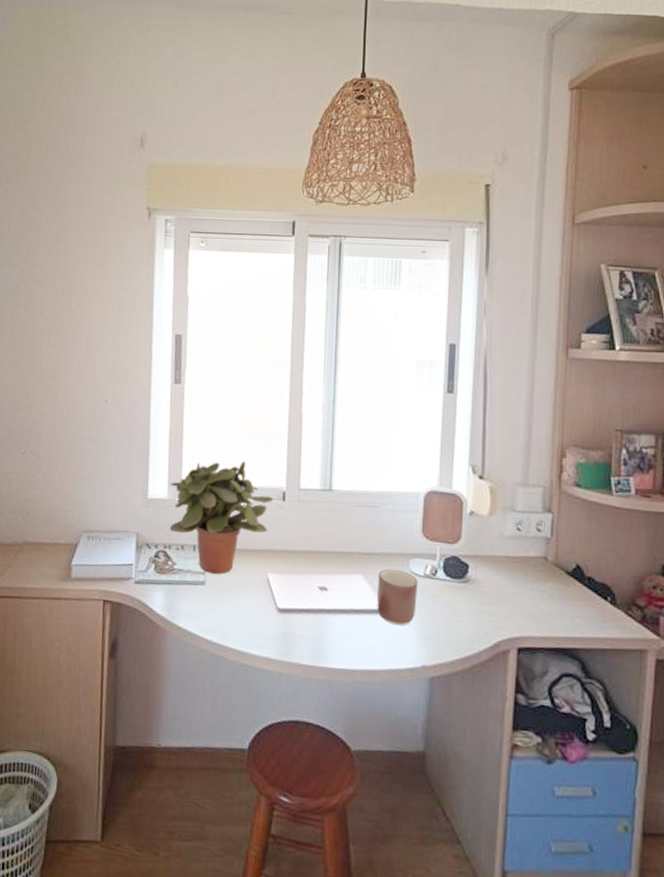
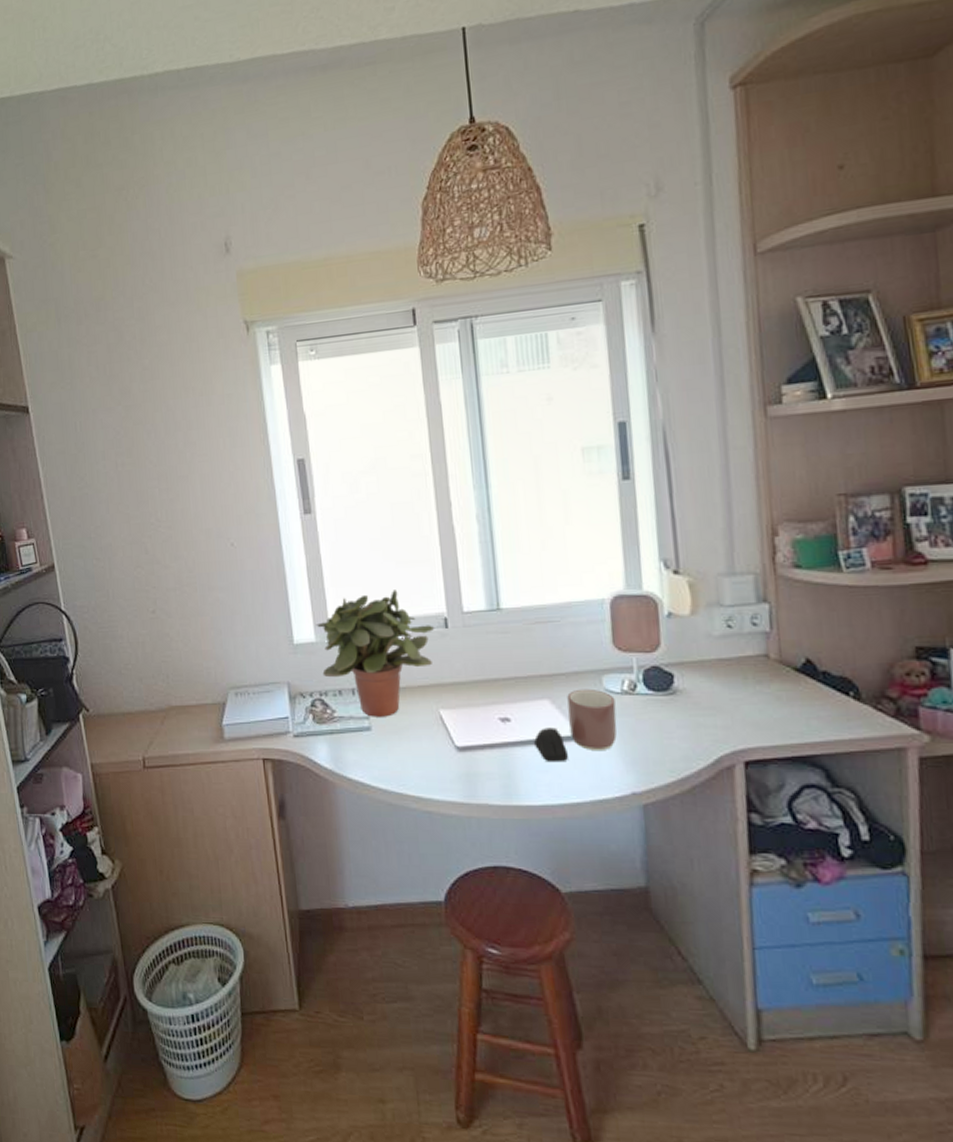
computer mouse: none [345,599,372,631] -> present [534,727,568,761]

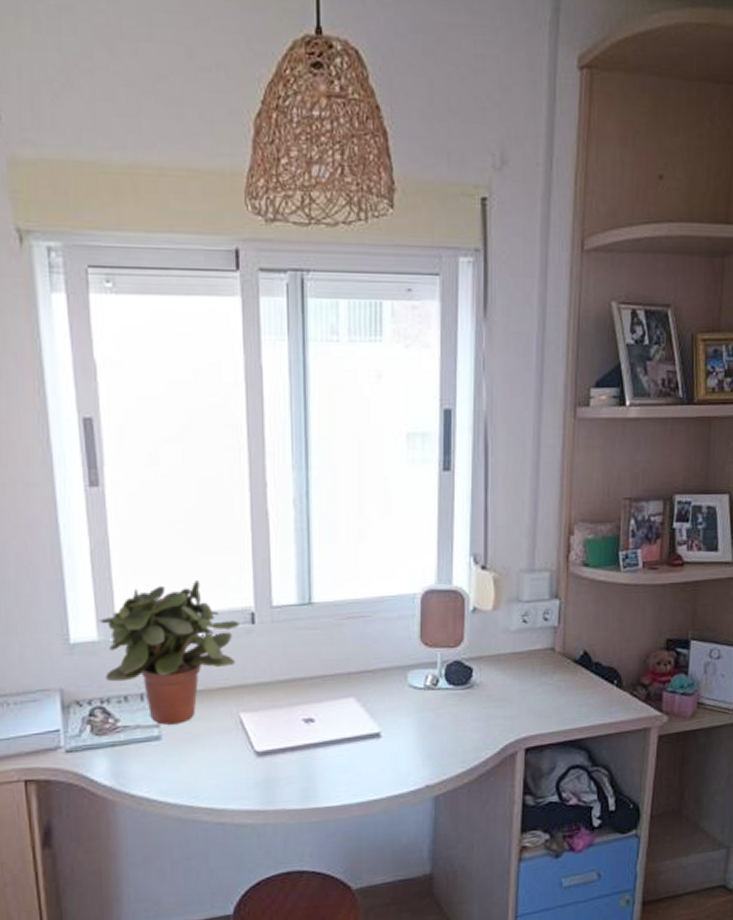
computer mouse: present [534,727,568,761] -> none [337,726,369,761]
mug: present [567,688,617,752] -> none [371,685,418,748]

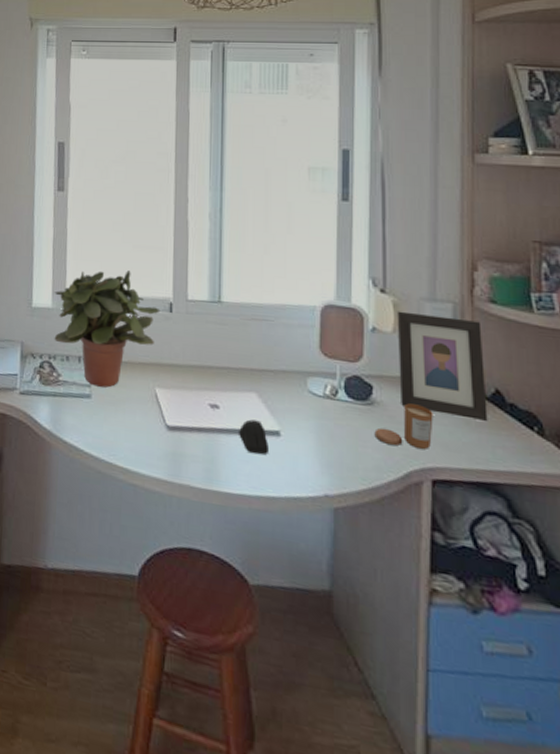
computer mouse: none [337,726,369,761] -> present [239,419,268,454]
candle: none [473,679,528,723] -> present [374,403,433,449]
picture frame: none [497,586,576,684] -> present [396,311,488,421]

